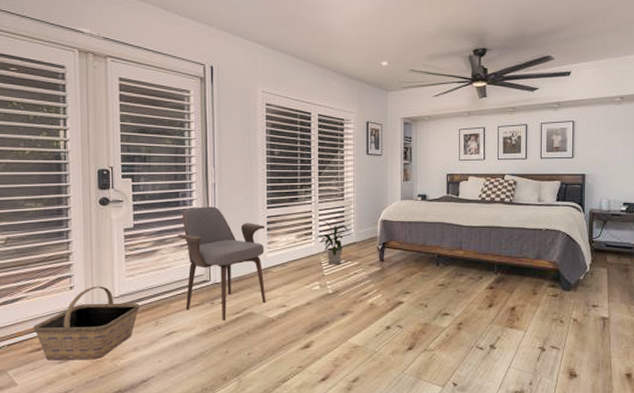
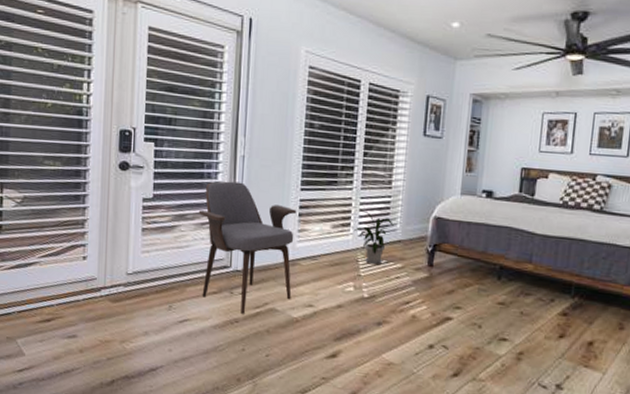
basket: present [33,286,140,361] -> none [44,259,154,340]

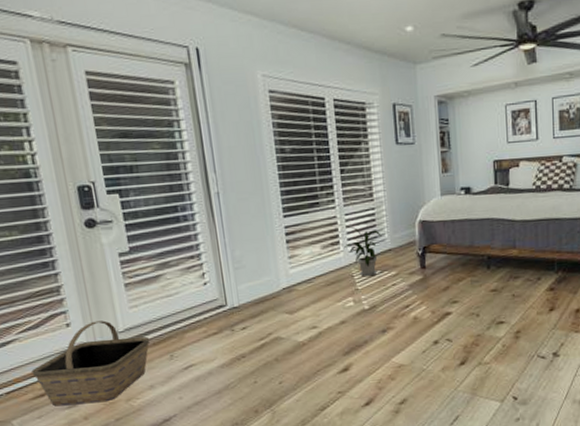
basket: none [44,259,154,340] -> present [31,320,150,407]
armchair: present [198,181,297,314] -> none [181,219,294,348]

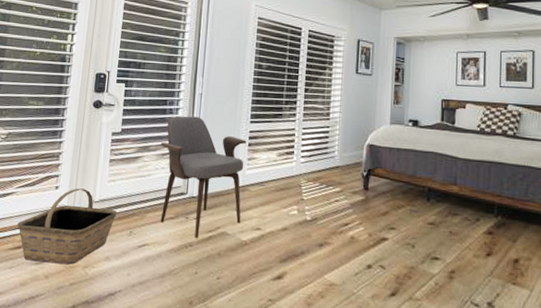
armchair: none [181,219,294,348] -> present [160,116,247,238]
house plant: present [344,226,382,277] -> none [298,139,332,190]

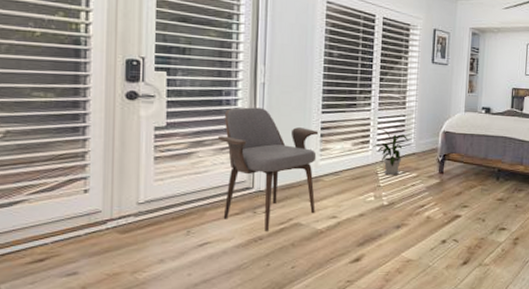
basket: present [17,188,117,265] -> none [35,190,170,273]
house plant: none [298,139,332,190] -> present [374,128,408,176]

